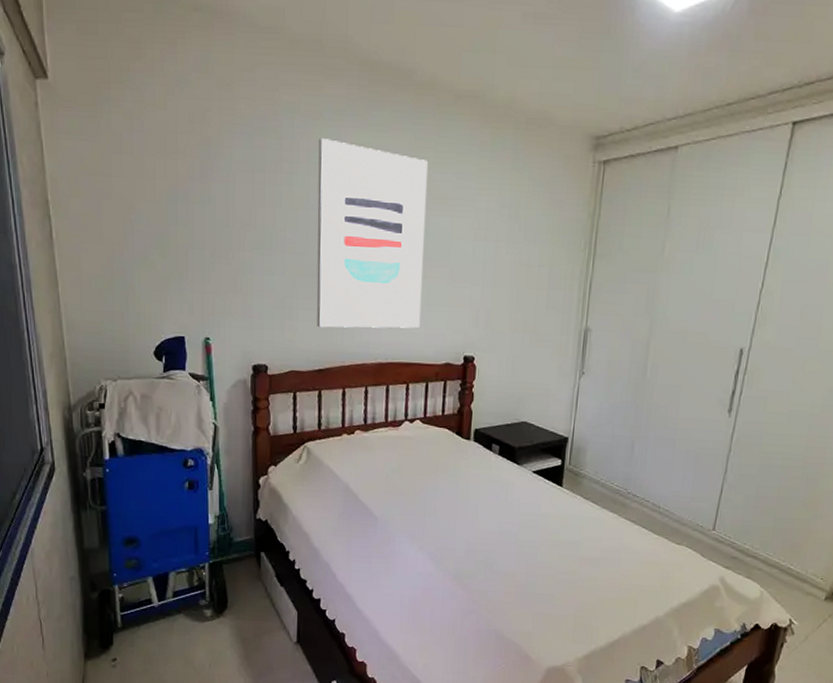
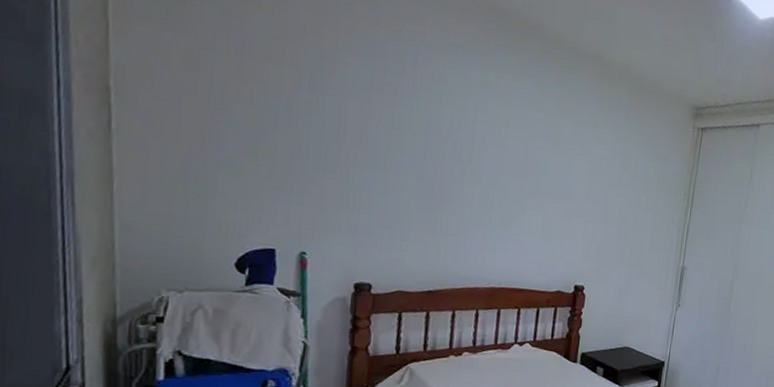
wall art: present [316,138,428,329] -> none [429,70,549,257]

